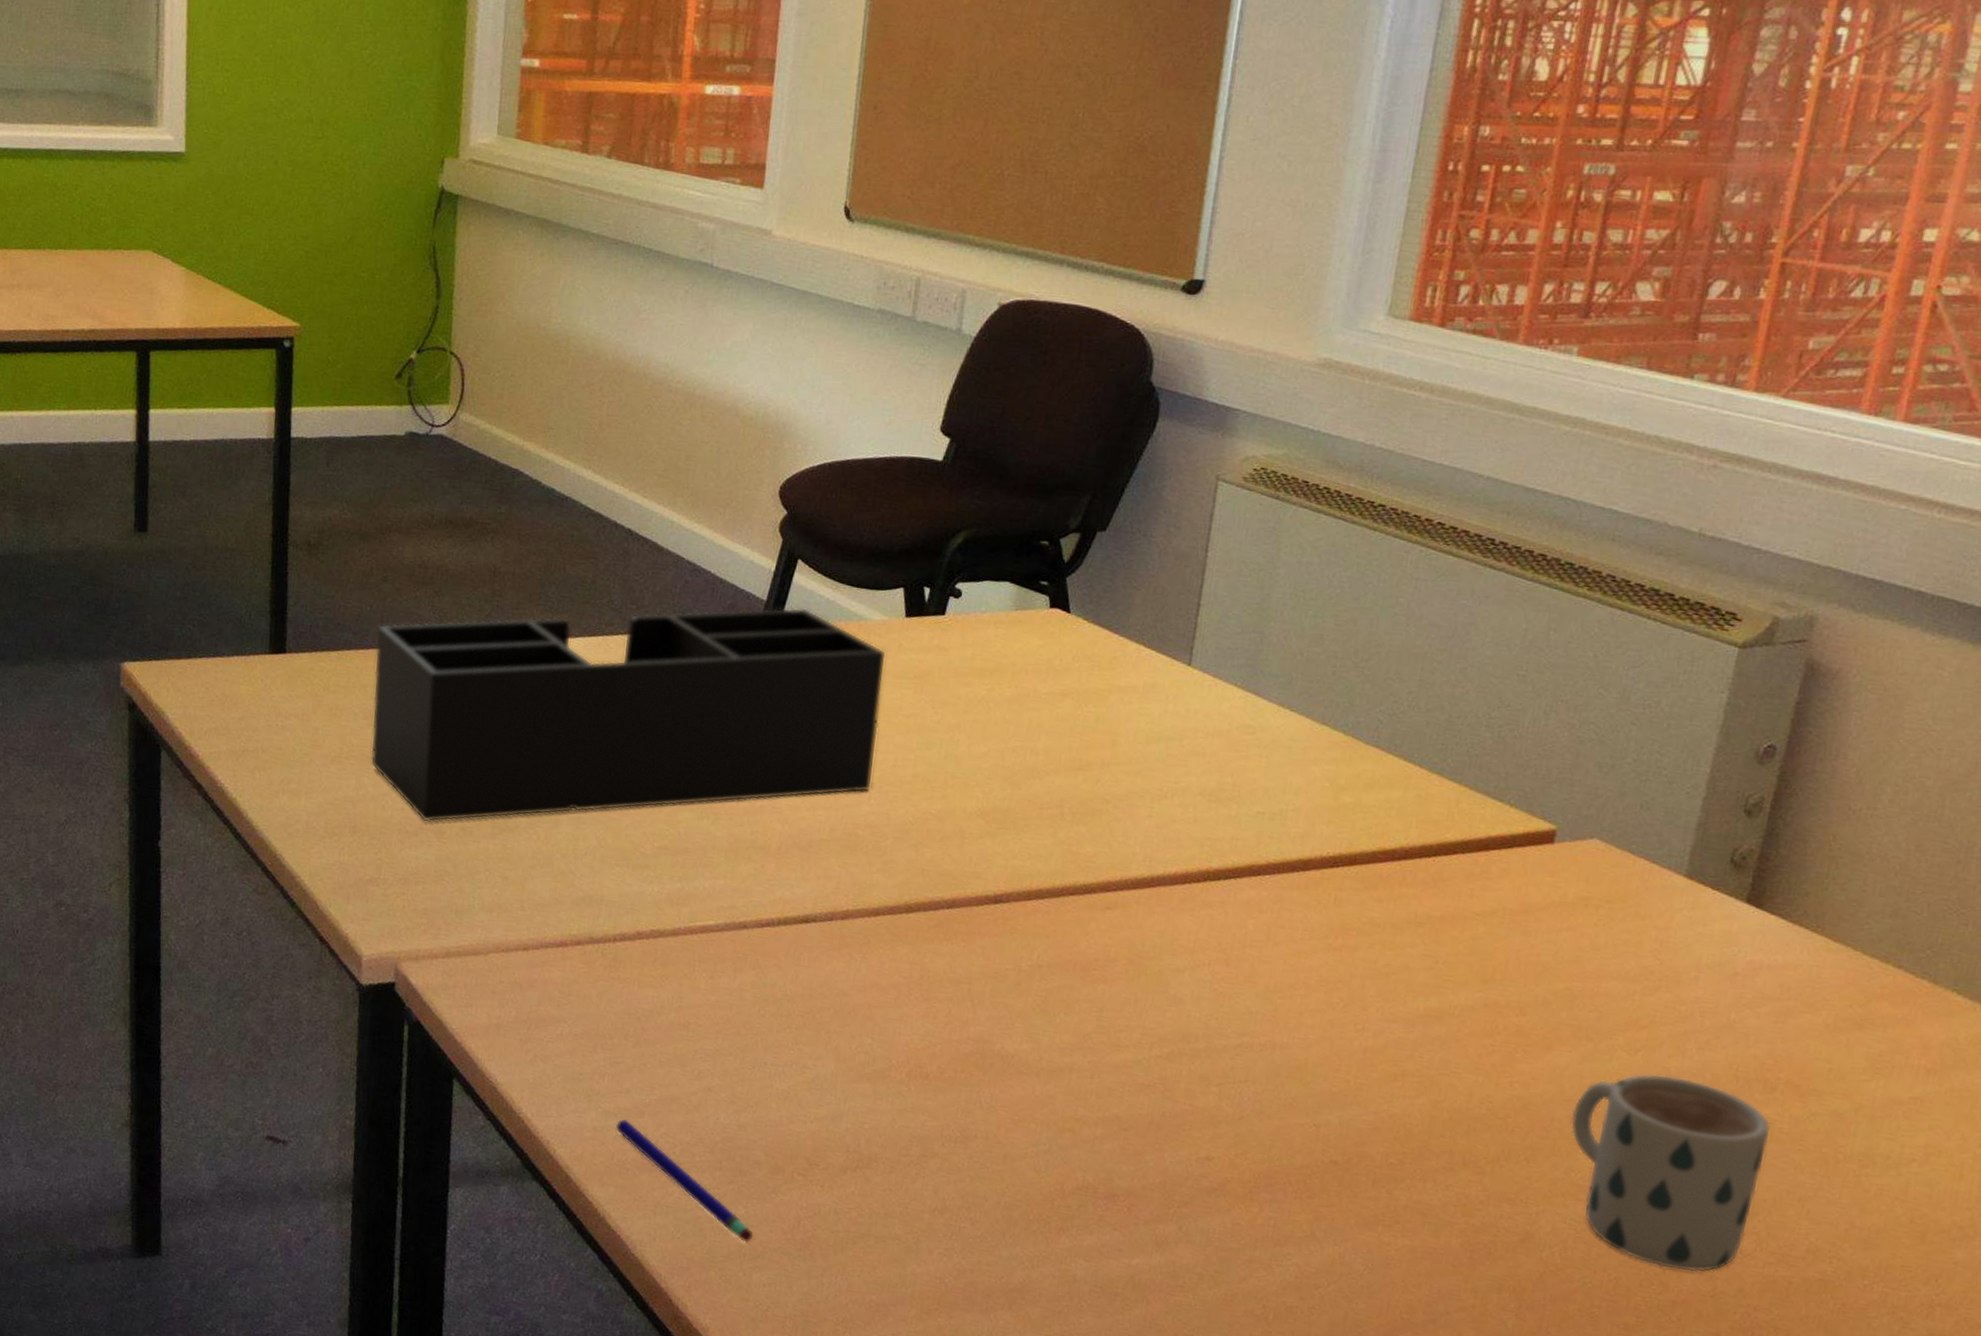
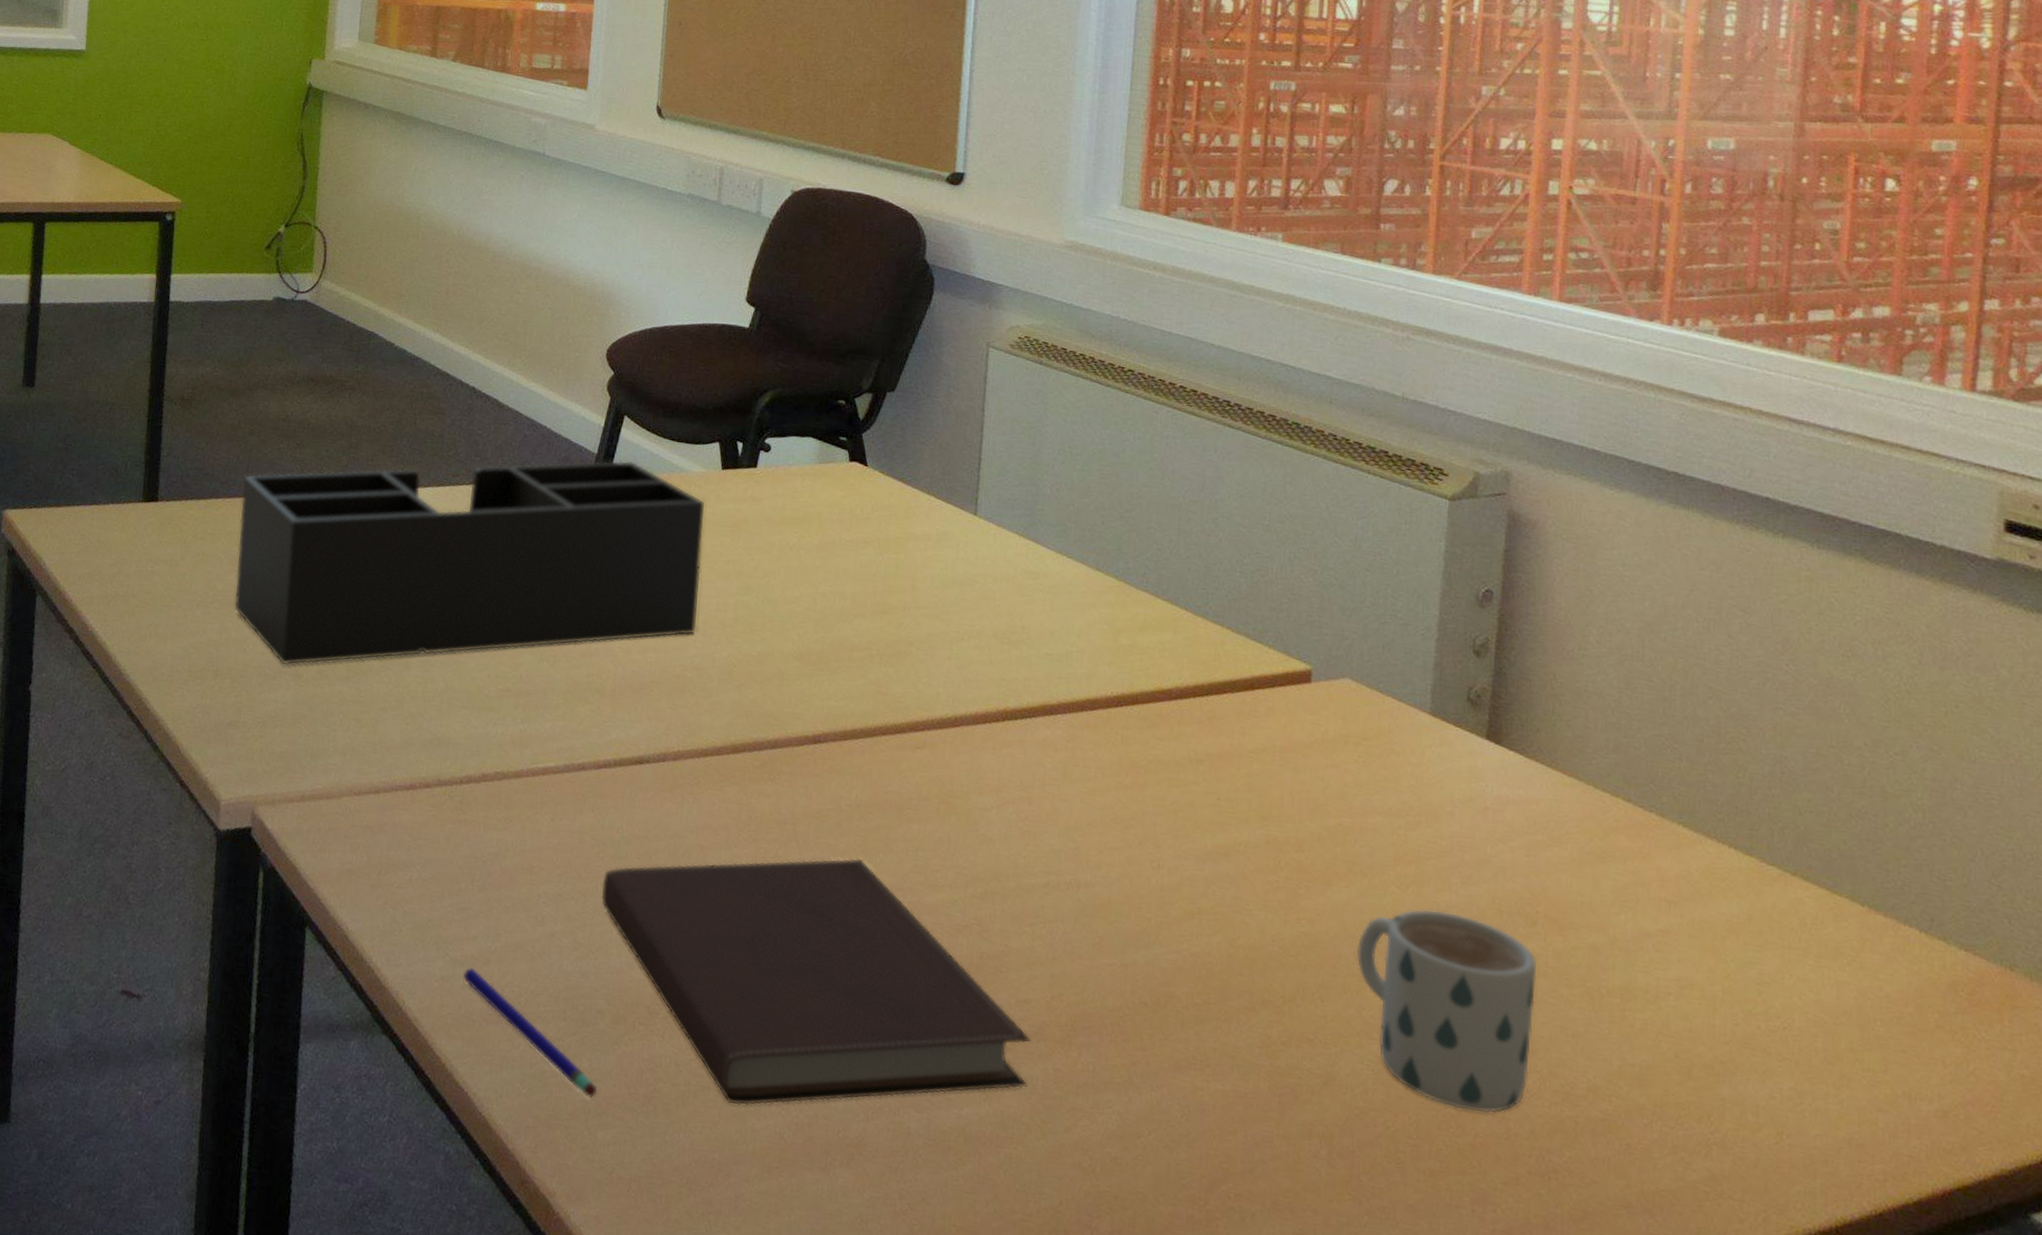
notebook: none [761,1018,1210,1252] -> present [601,858,1031,1106]

